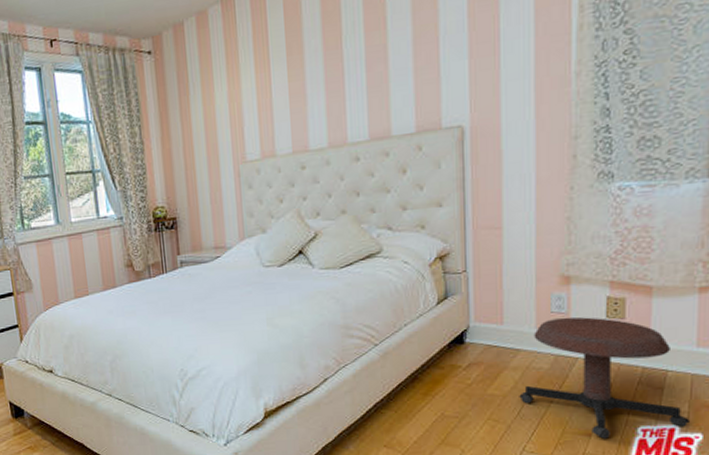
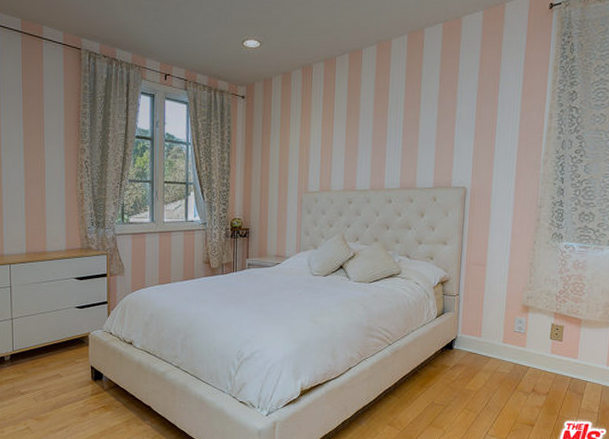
stool: present [519,316,690,439] -> none [487,336,599,429]

